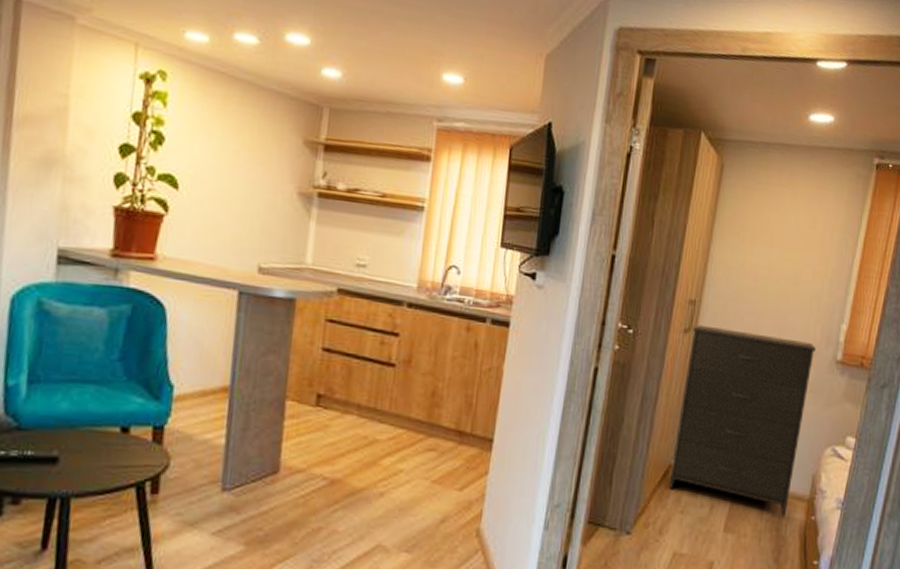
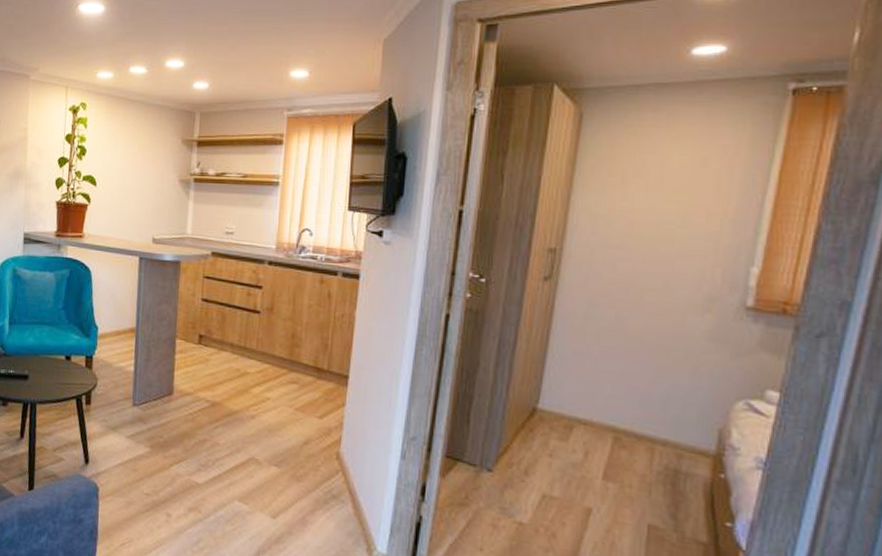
dresser: present [668,324,816,517] -> none [533,272,715,472]

